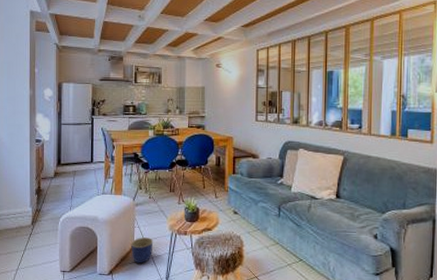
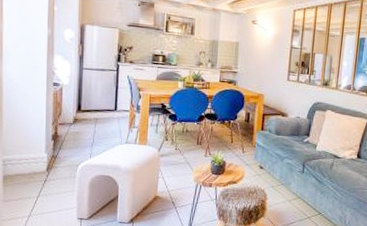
planter: present [131,237,154,264] -> none [154,187,178,213]

